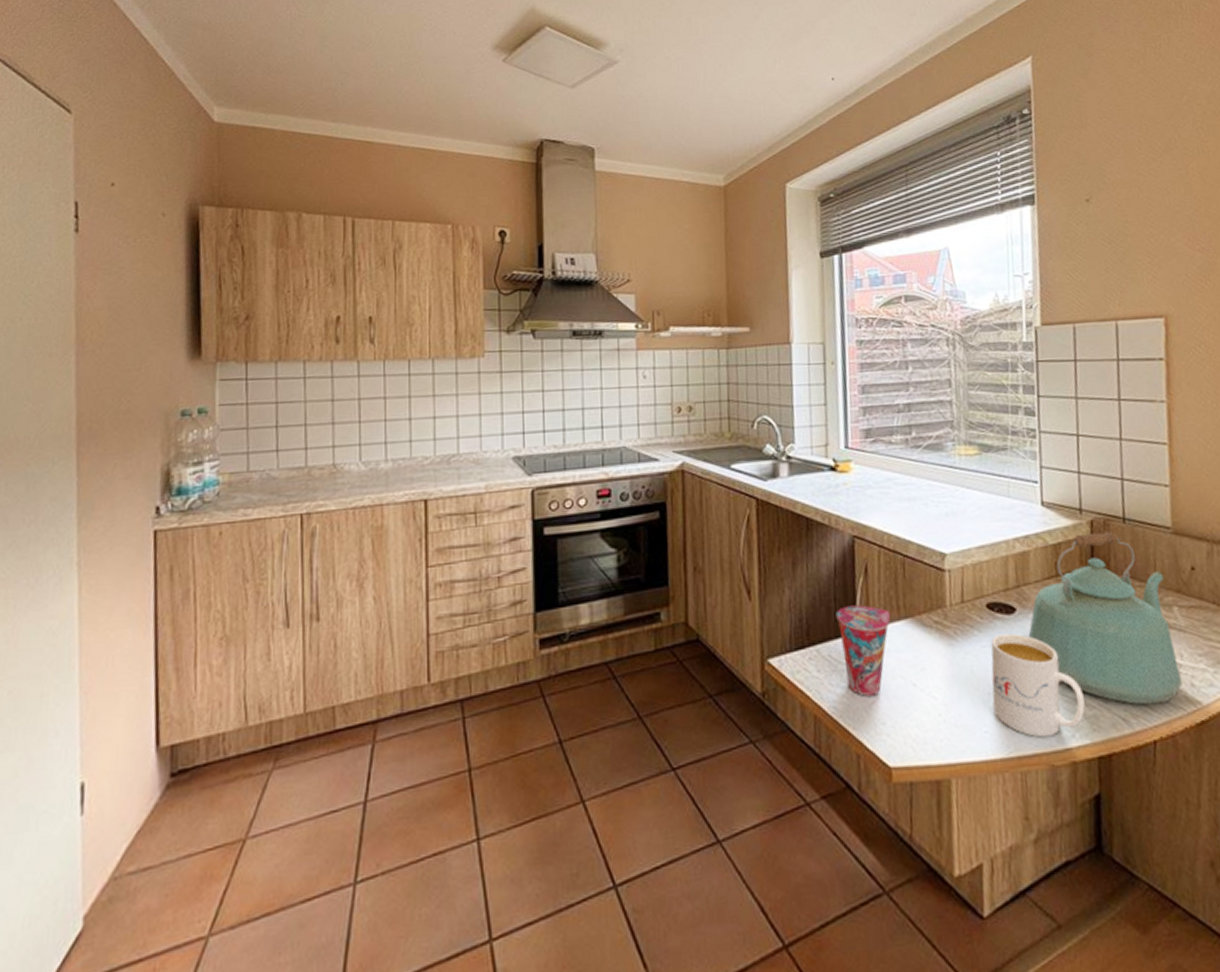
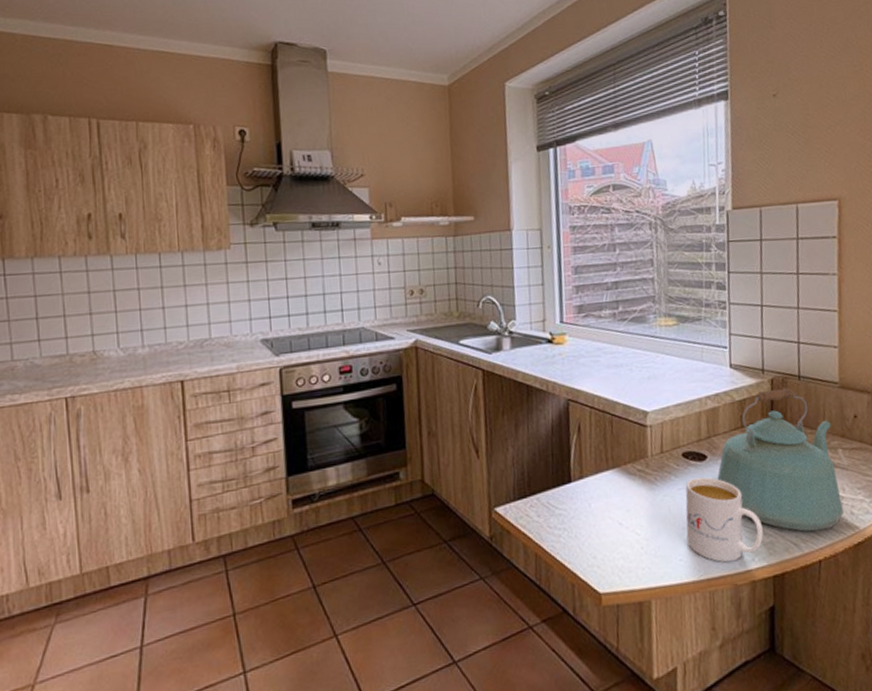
cup: present [836,605,891,696] -> none [553,458,601,536]

